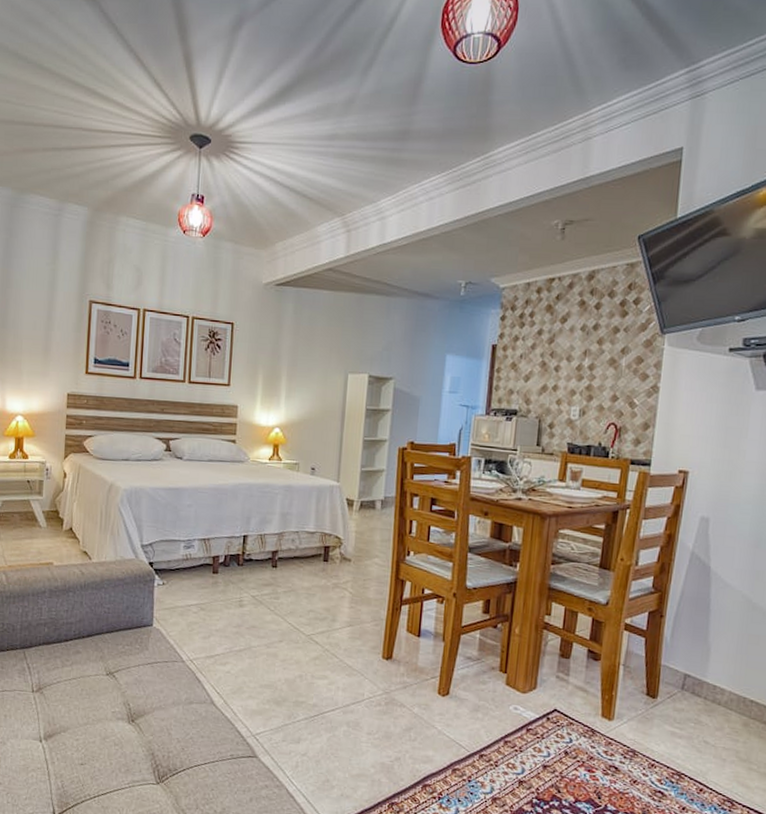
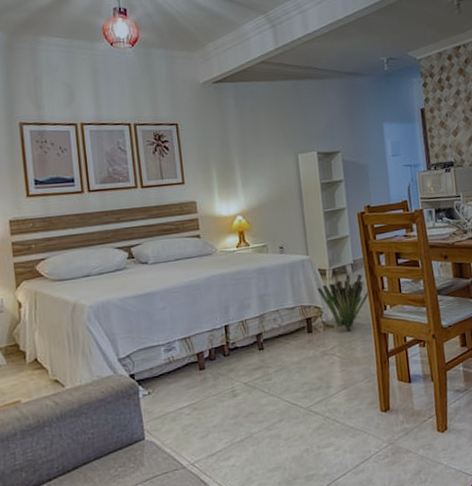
decorative plant: none [341,502,396,569] -> present [317,269,370,332]

